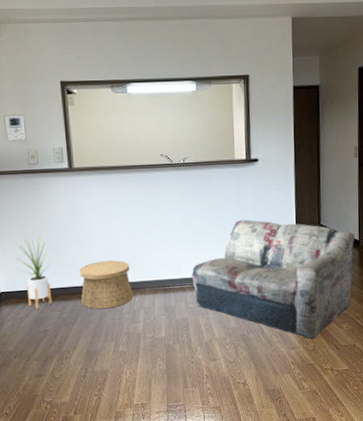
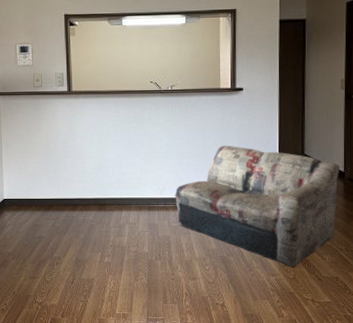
house plant: present [15,235,55,310] -> none [18,150,52,217]
basket: present [79,260,133,310] -> none [72,177,120,221]

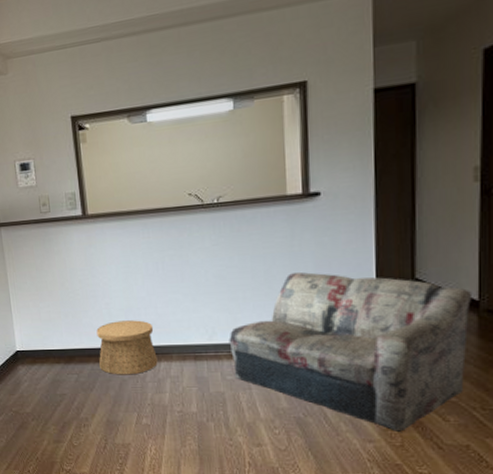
basket: none [72,177,120,221] -> present [96,320,158,375]

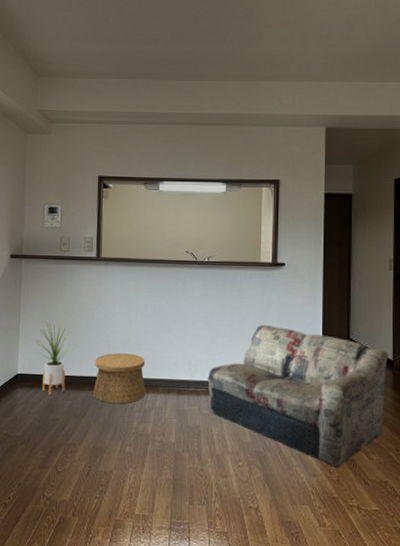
house plant: none [29,291,71,371] -> present [35,320,73,396]

